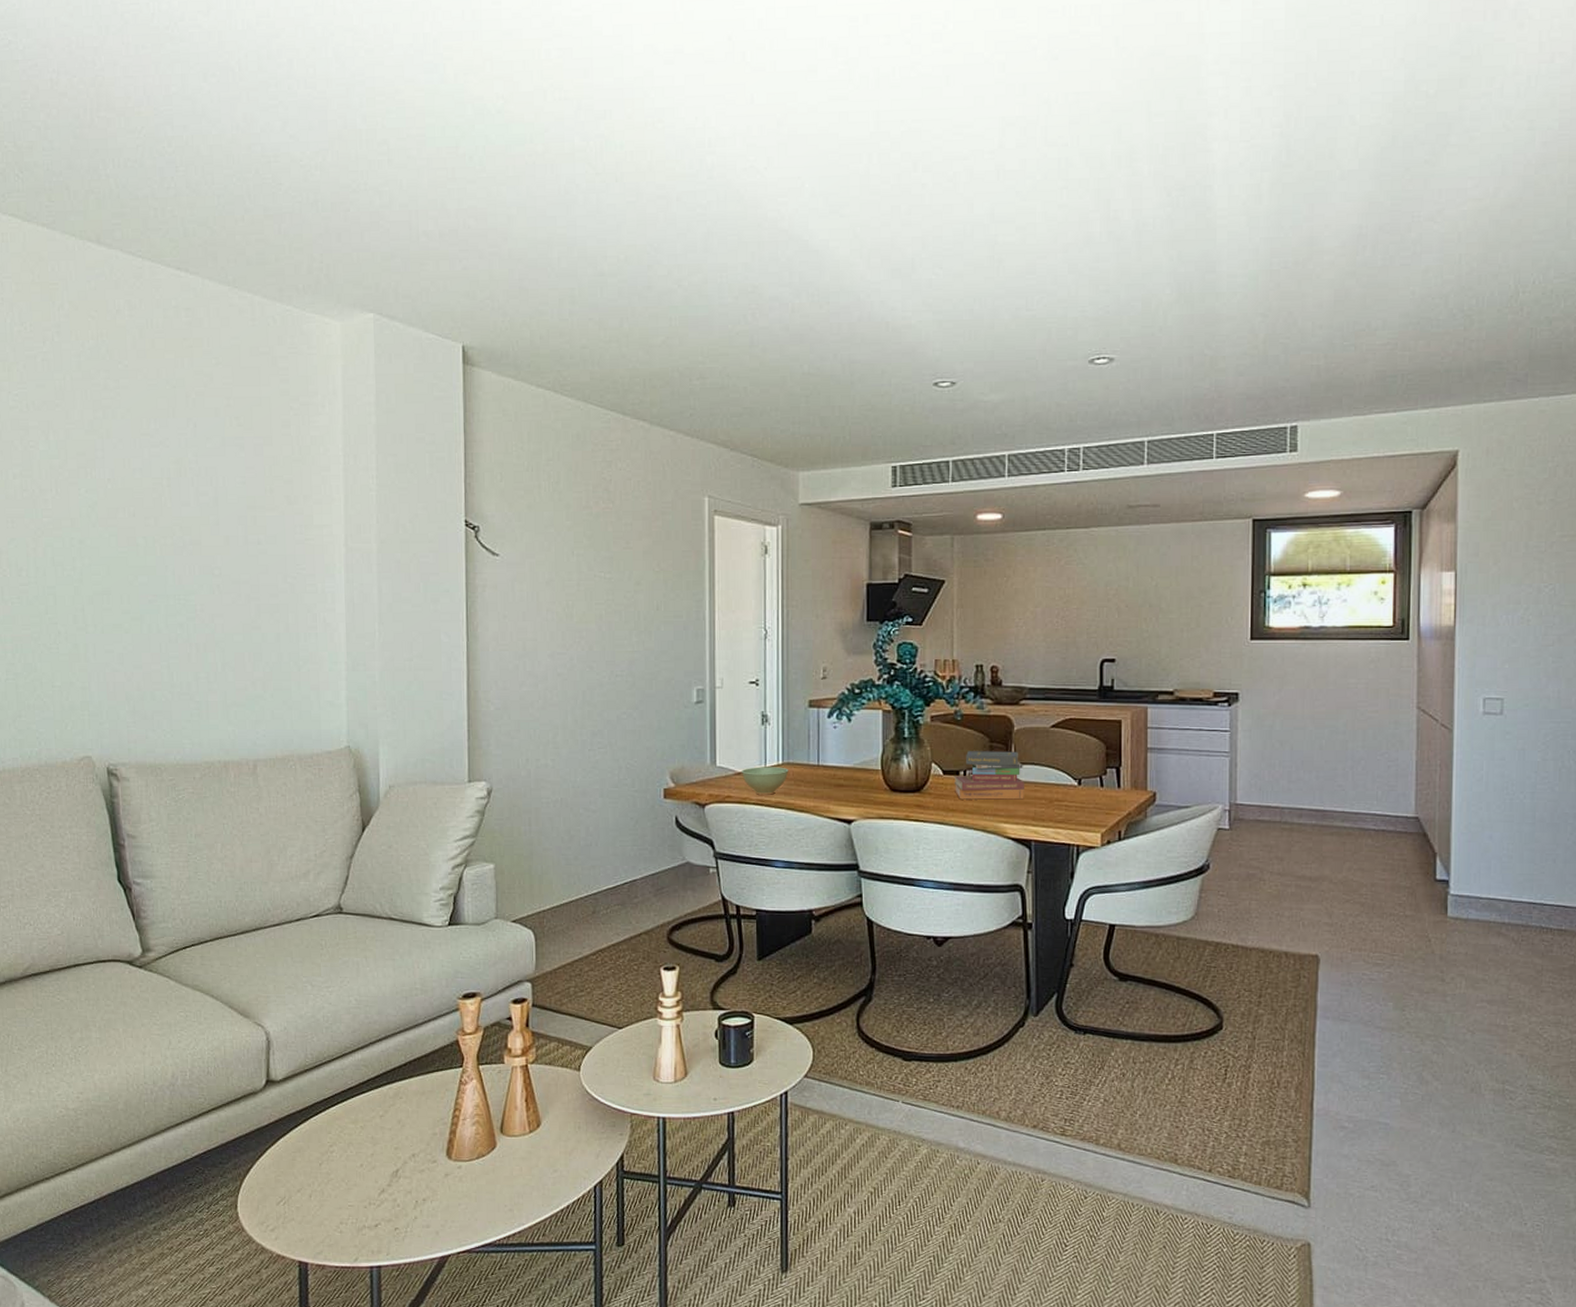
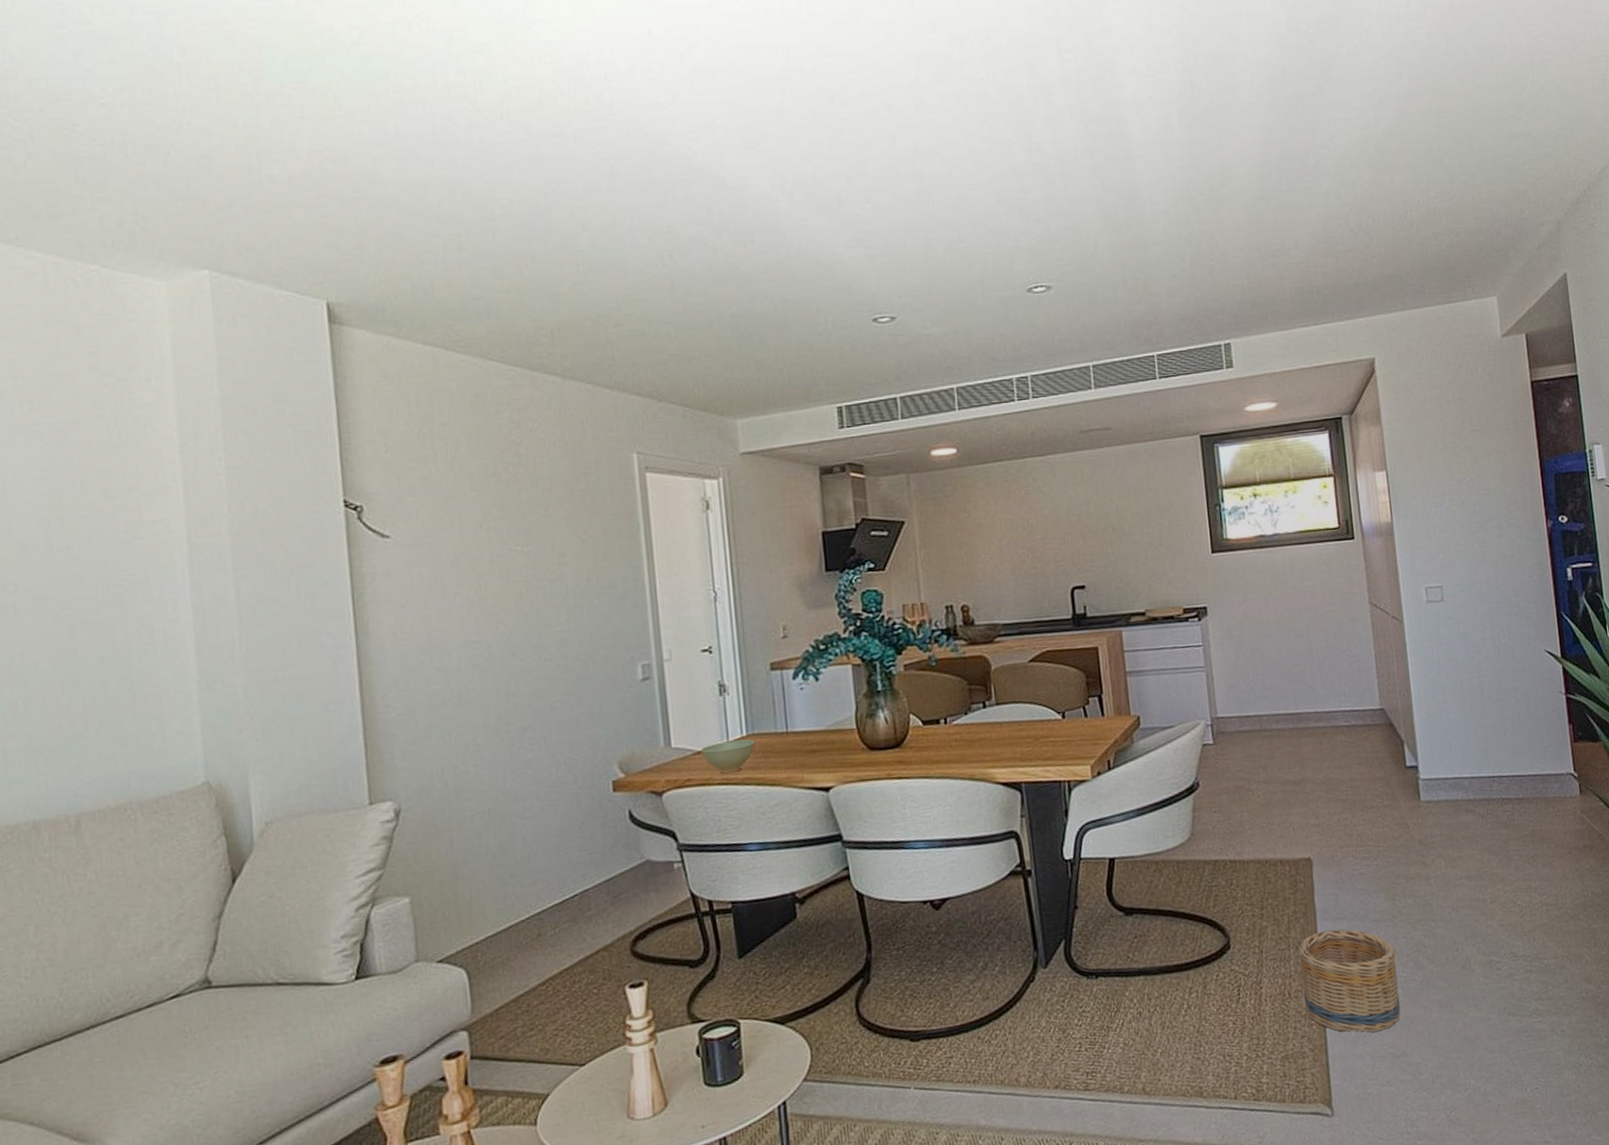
books: present [953,751,1024,800] -> none [934,691,1009,749]
basket: none [1293,1029,1399,1137] -> present [1298,929,1401,1033]

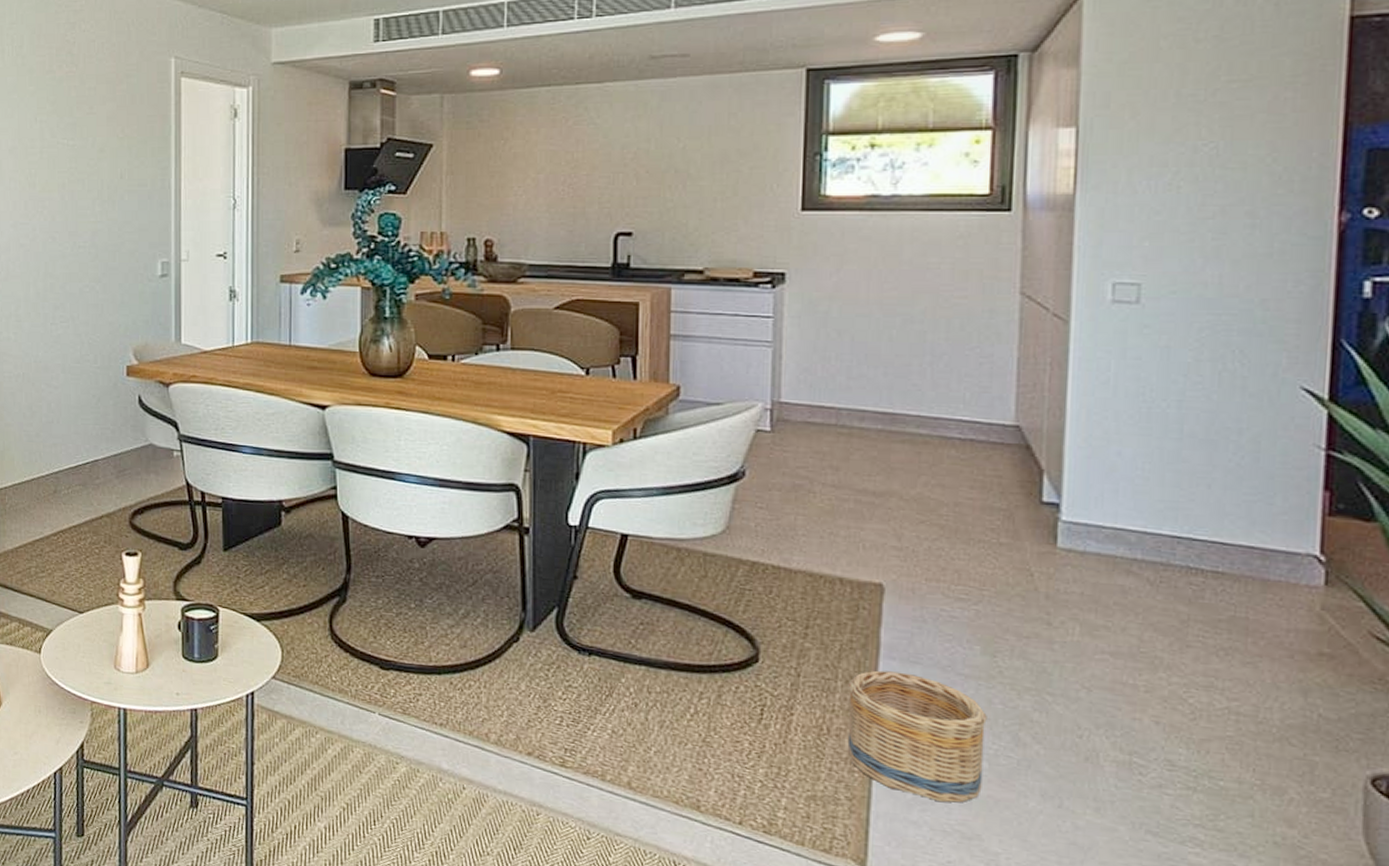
bowl: present [700,739,755,775] -> none [207,345,258,377]

